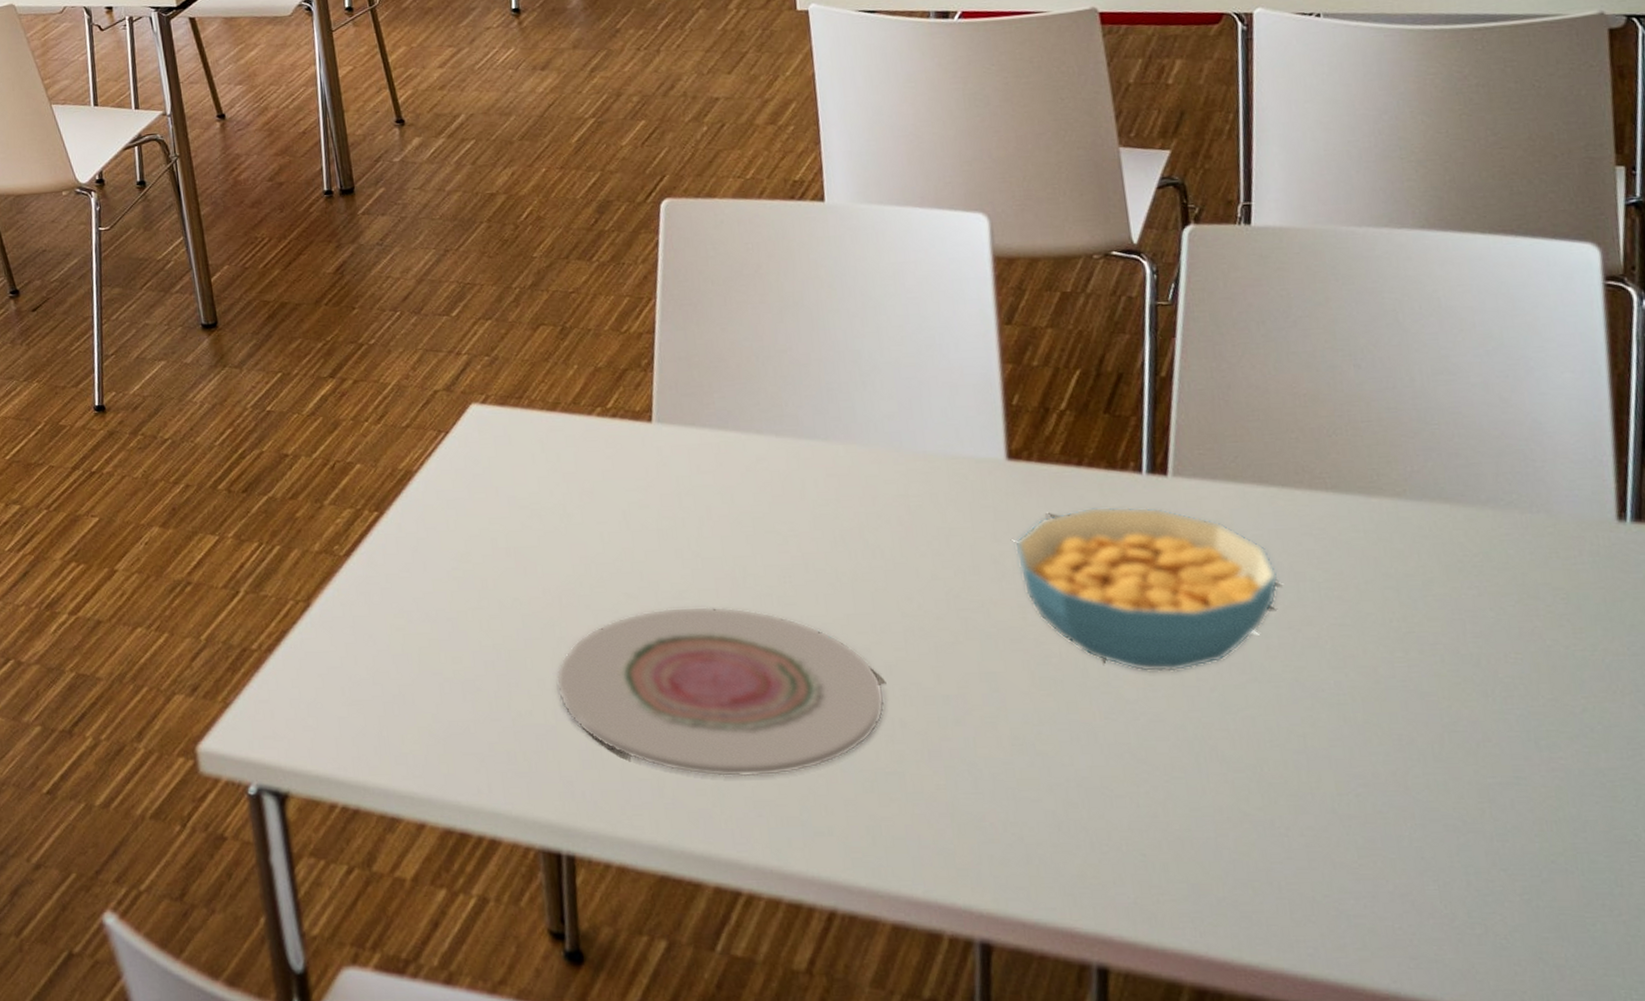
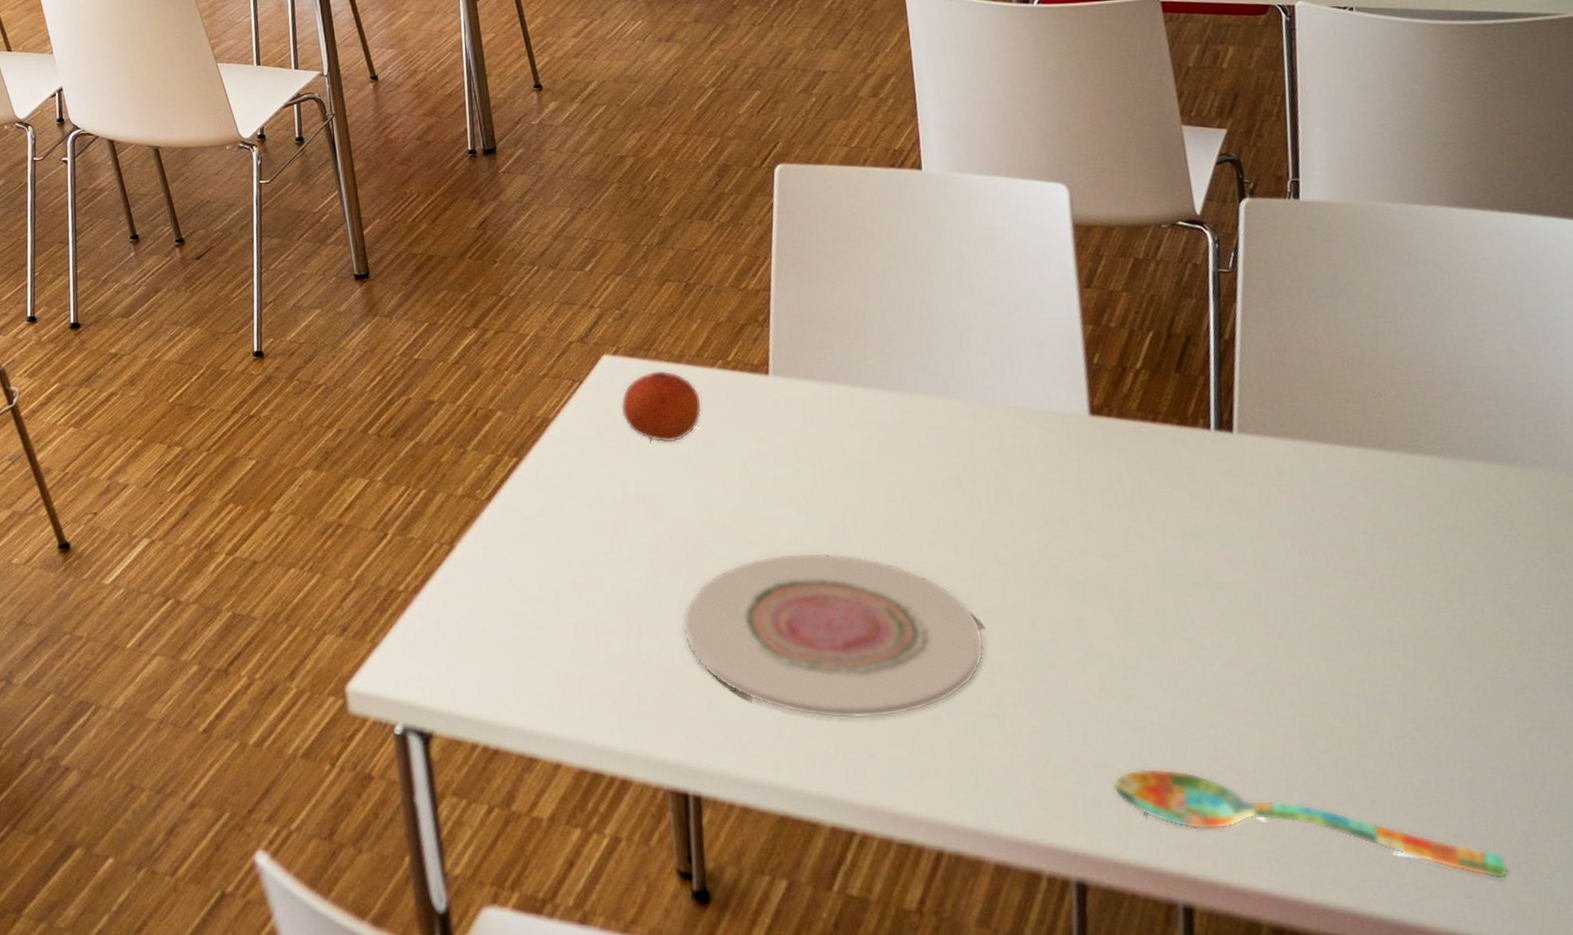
fruit: none [490,419,579,494] -> present [621,370,702,443]
cereal bowl: present [1014,506,1280,672] -> none [1097,460,1336,620]
spoon: none [1023,826,1460,939] -> present [1113,768,1509,879]

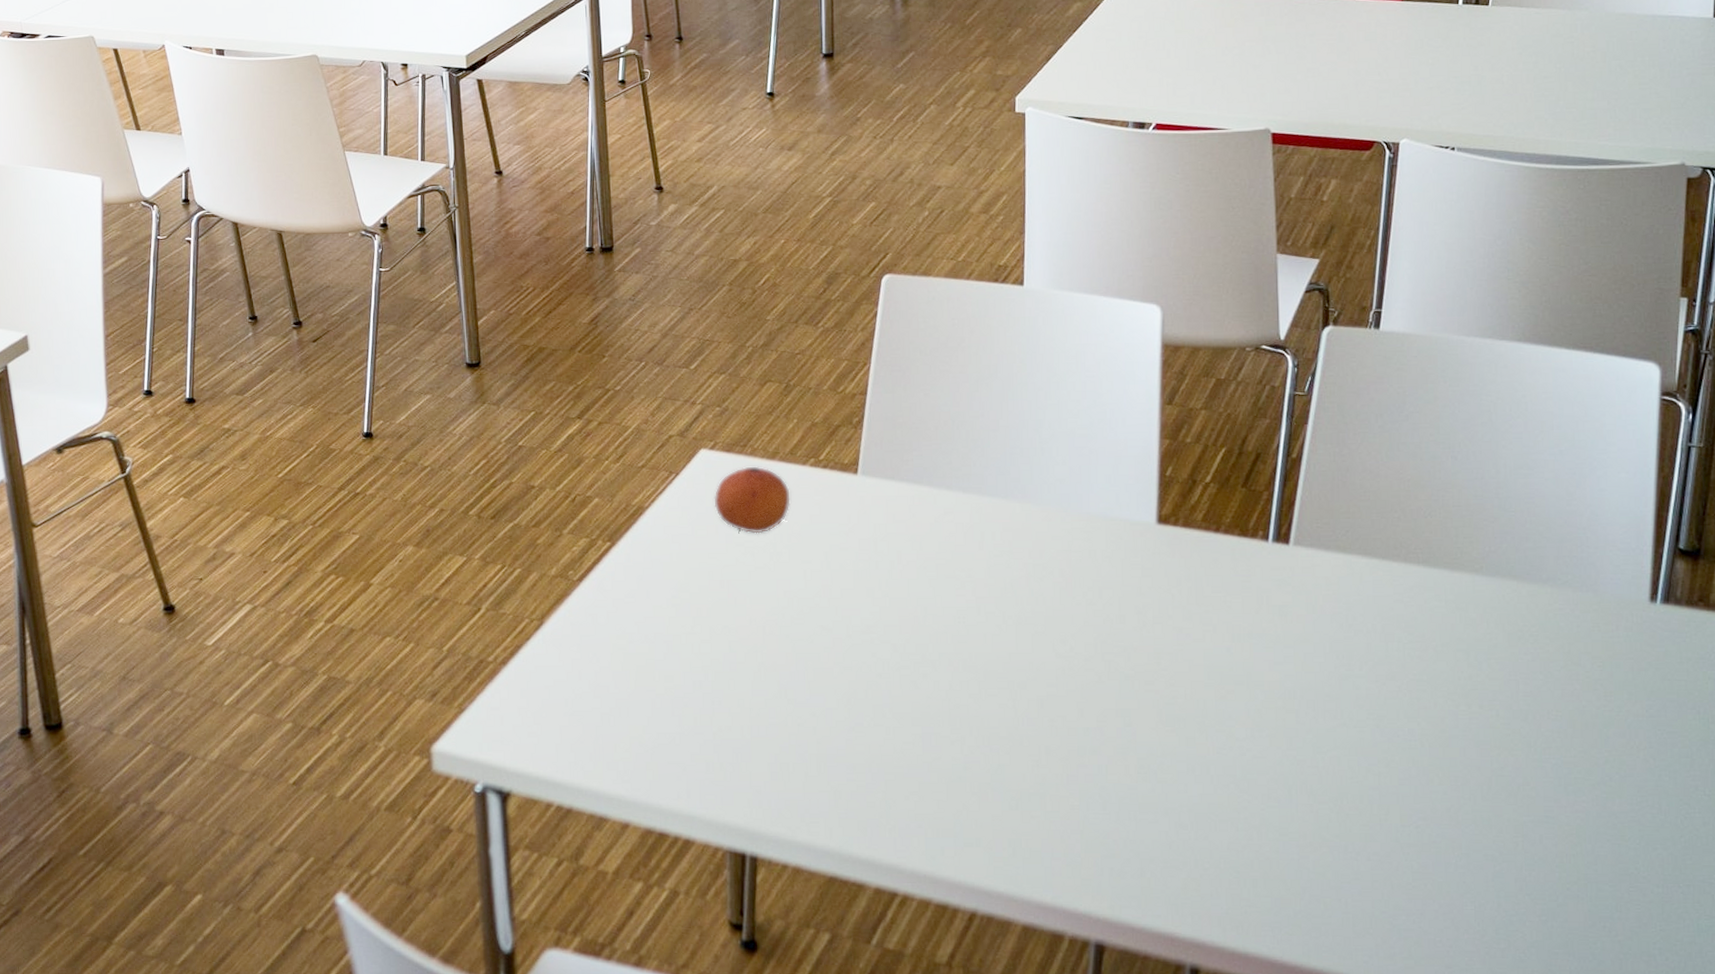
plate: present [682,552,985,719] -> none [754,640,1035,792]
spoon: present [1113,768,1509,879] -> none [1139,845,1488,952]

